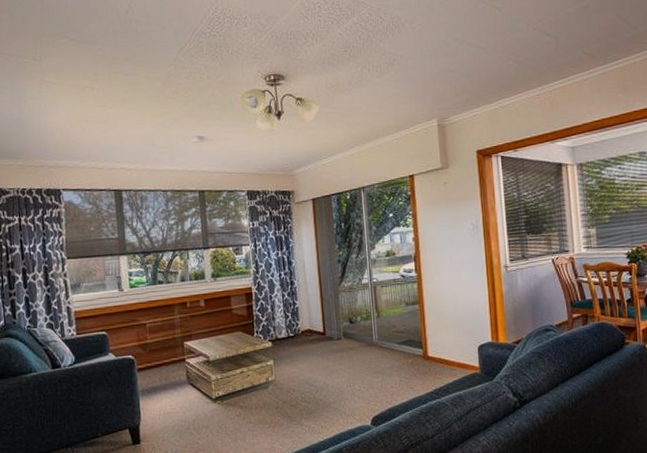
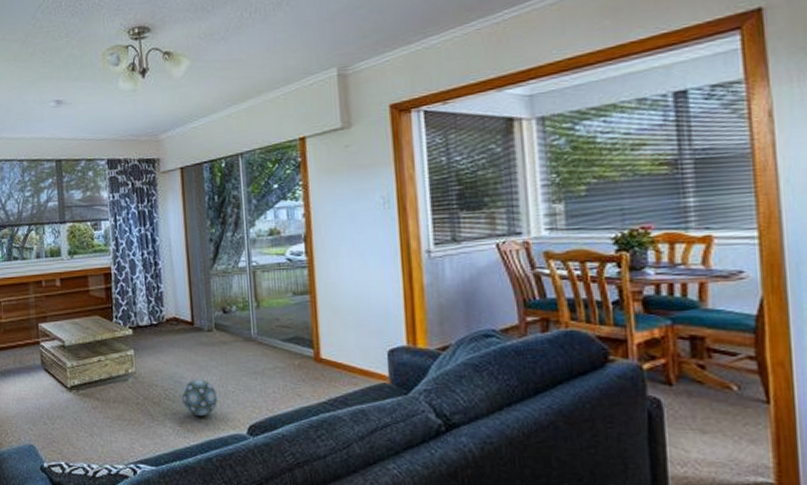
ball: none [315,381,347,414] -> present [181,379,218,417]

